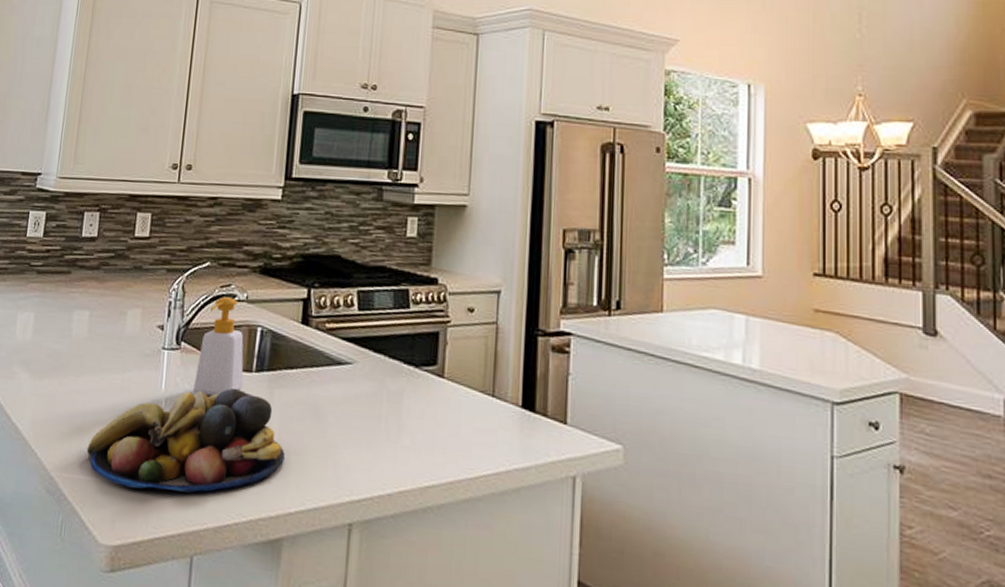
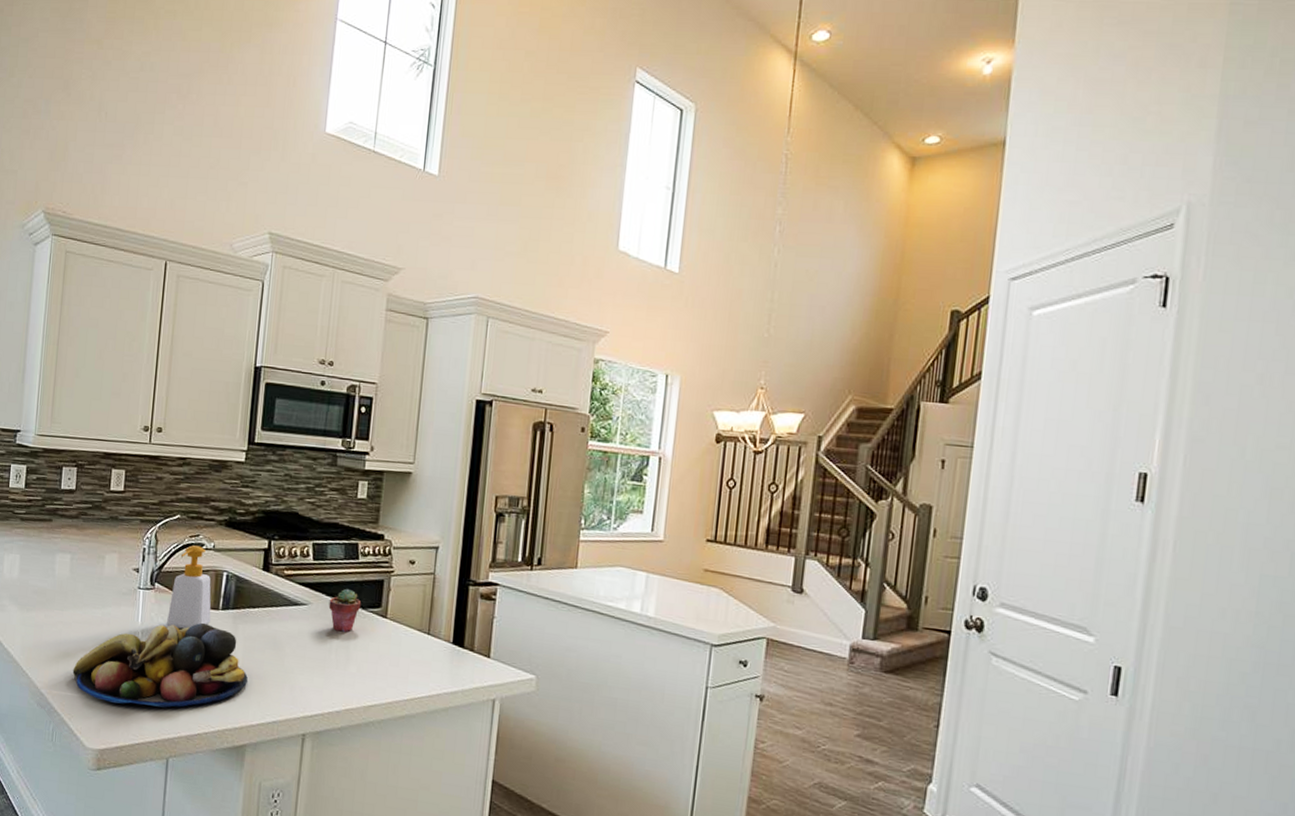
potted succulent: none [376,343,414,396] -> present [328,588,362,633]

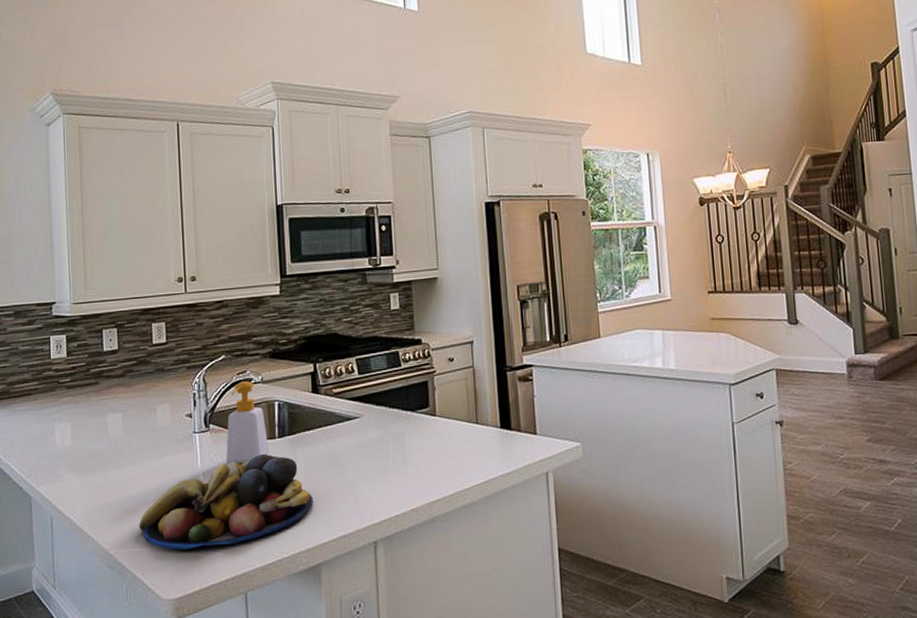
potted succulent: present [328,588,362,633] -> none [379,395,411,437]

